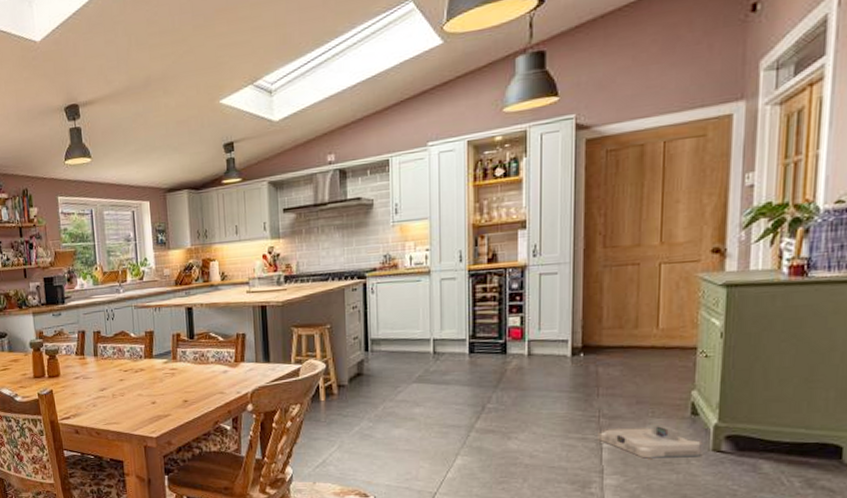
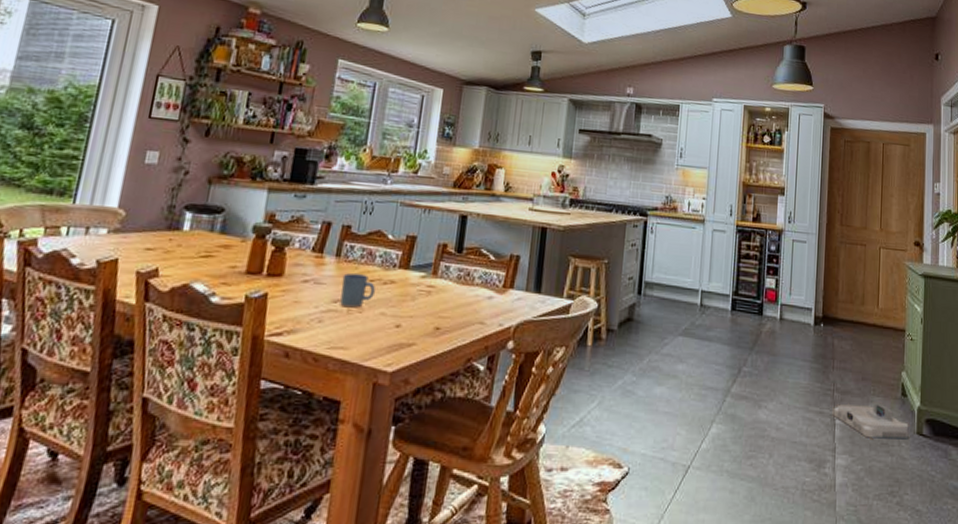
mug: none [103,367,130,394] -> present [340,273,375,308]

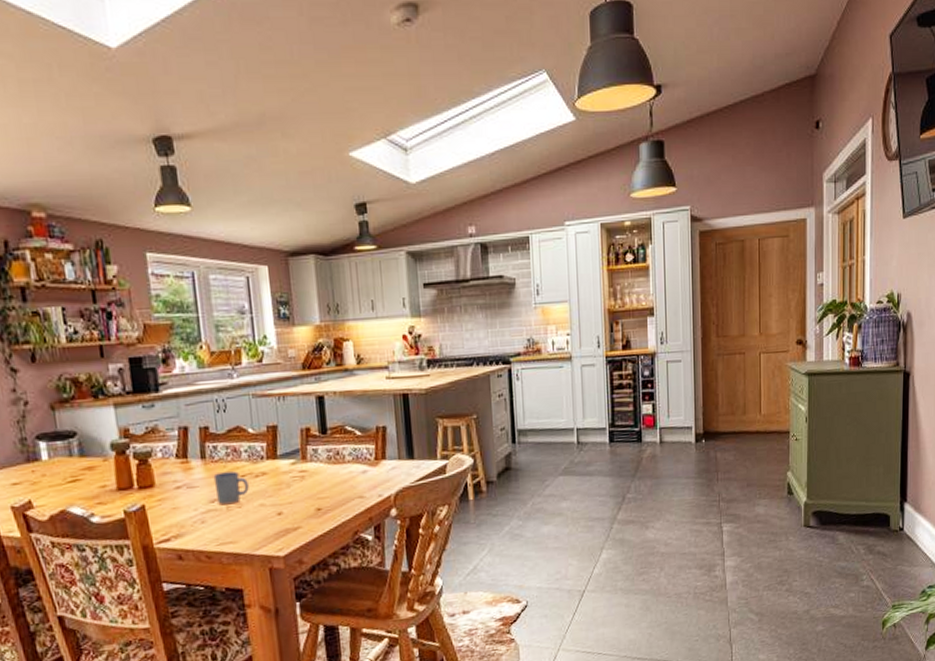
robot vacuum: present [833,403,909,438] -> none [720,505,796,539]

